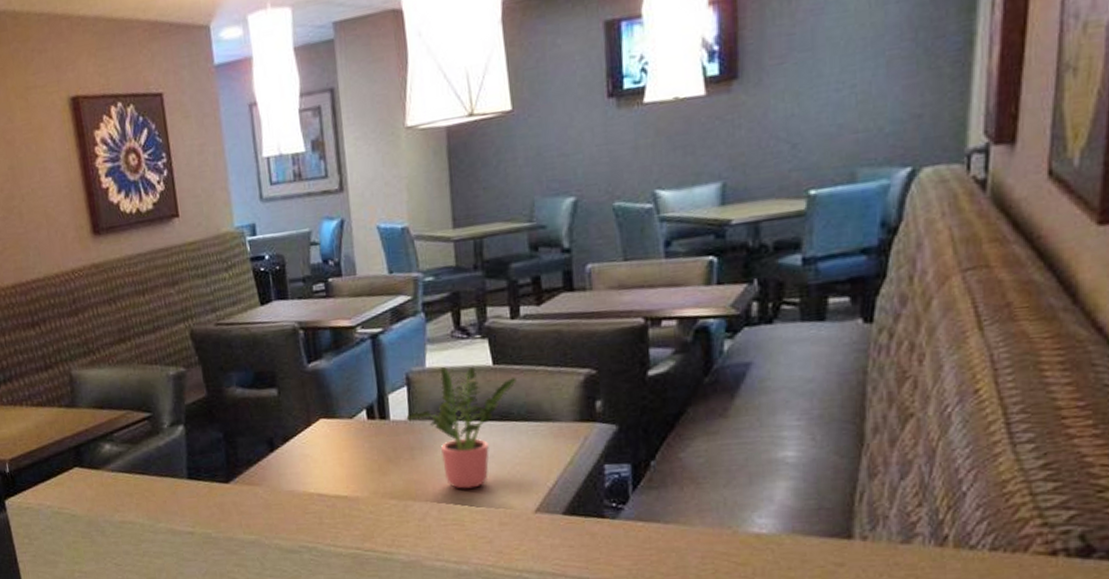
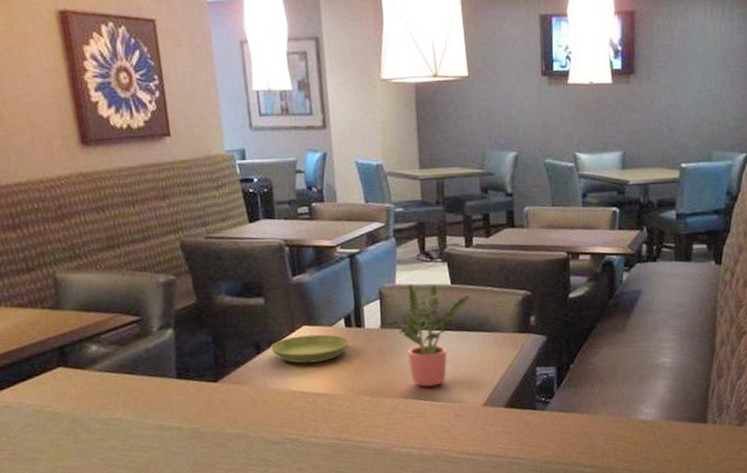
saucer: none [285,428,372,462] -> present [270,334,349,364]

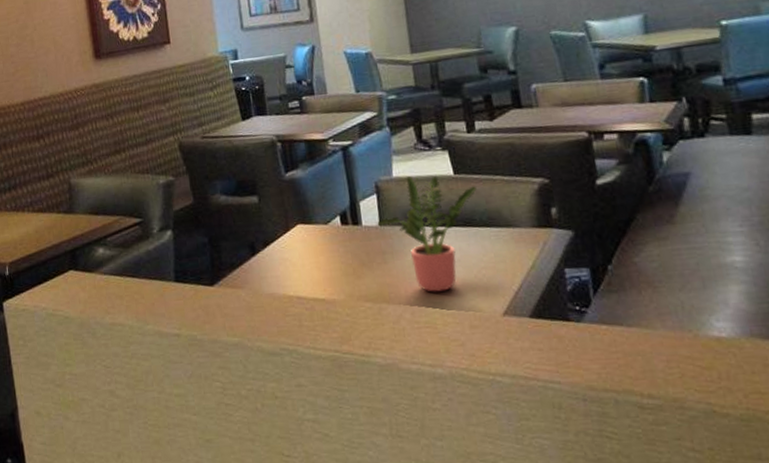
saucer: present [270,334,349,364] -> none [265,233,347,266]

